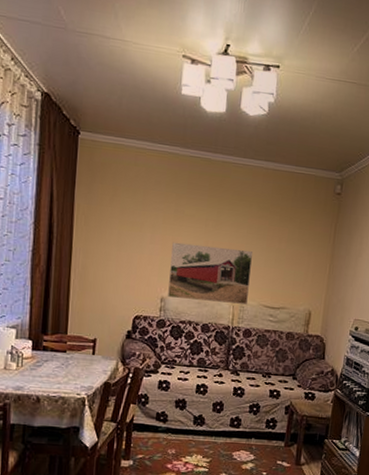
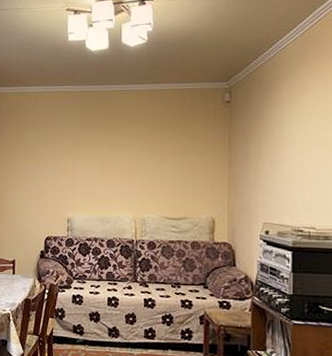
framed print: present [168,242,252,304] -> none [73,167,148,218]

